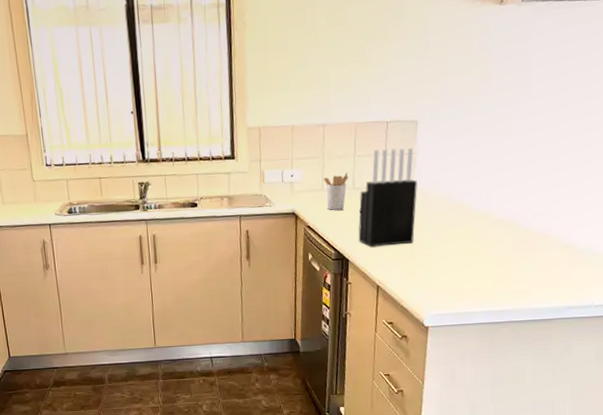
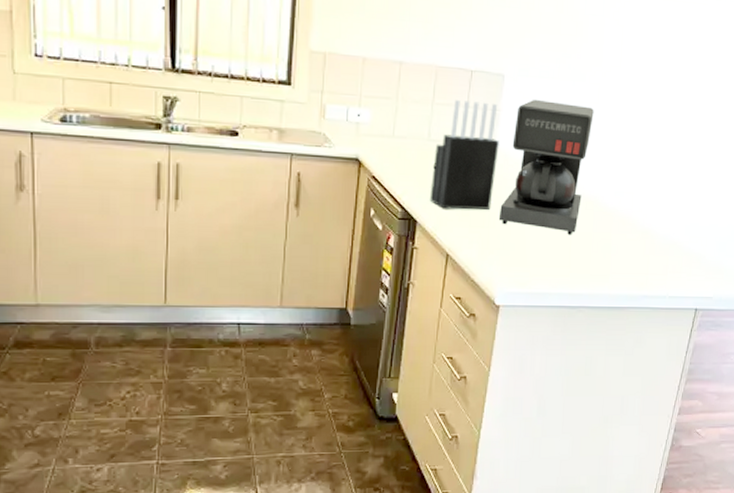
utensil holder: present [323,172,348,210] -> none [395,120,424,162]
coffee maker: none [422,137,506,258] -> present [499,99,594,235]

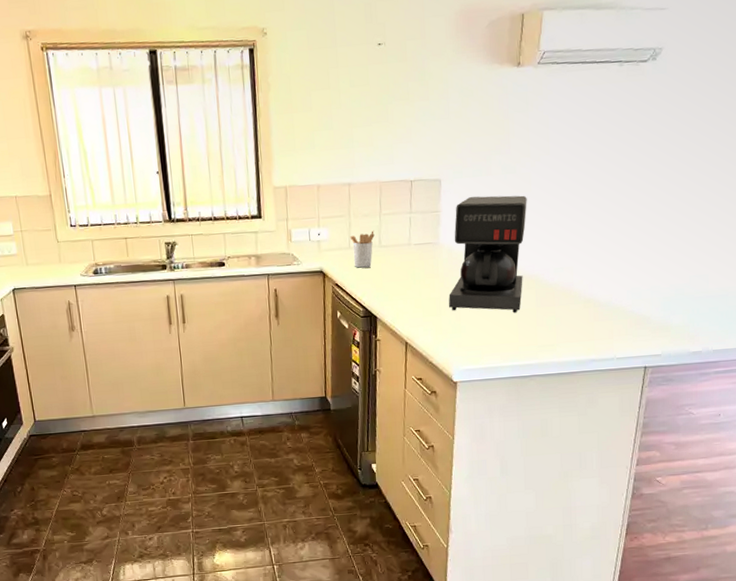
utensil holder: none [395,120,424,162] -> present [349,230,375,268]
knife block: present [429,100,500,210] -> none [386,205,443,304]

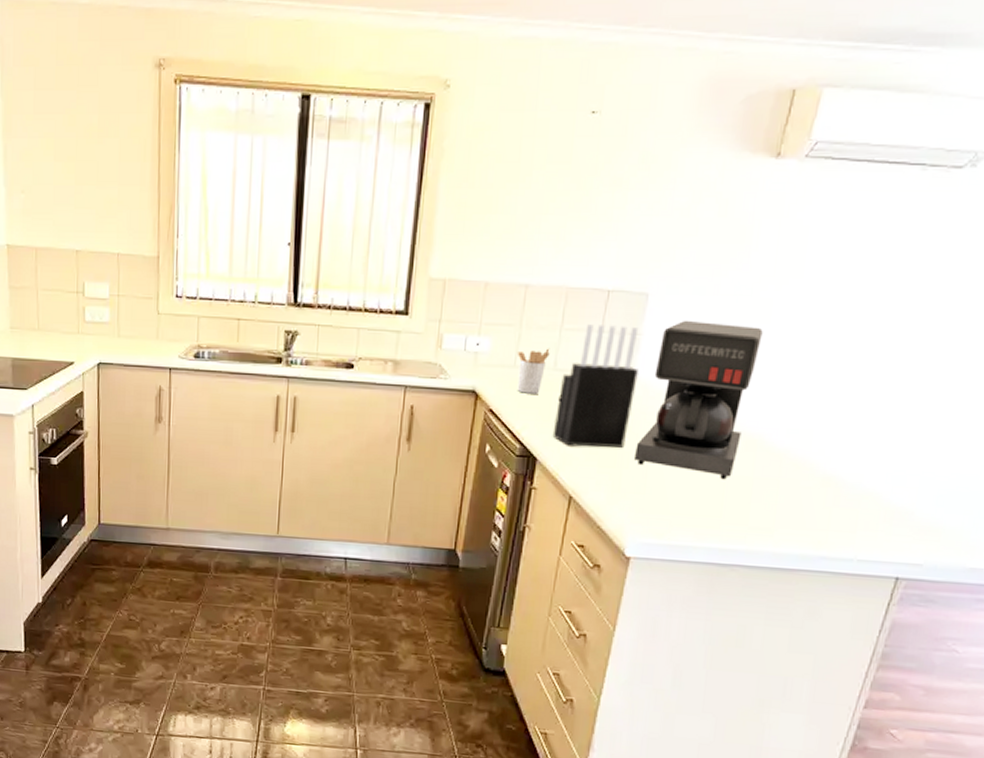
knife block: none [386,205,443,304] -> present [552,324,640,448]

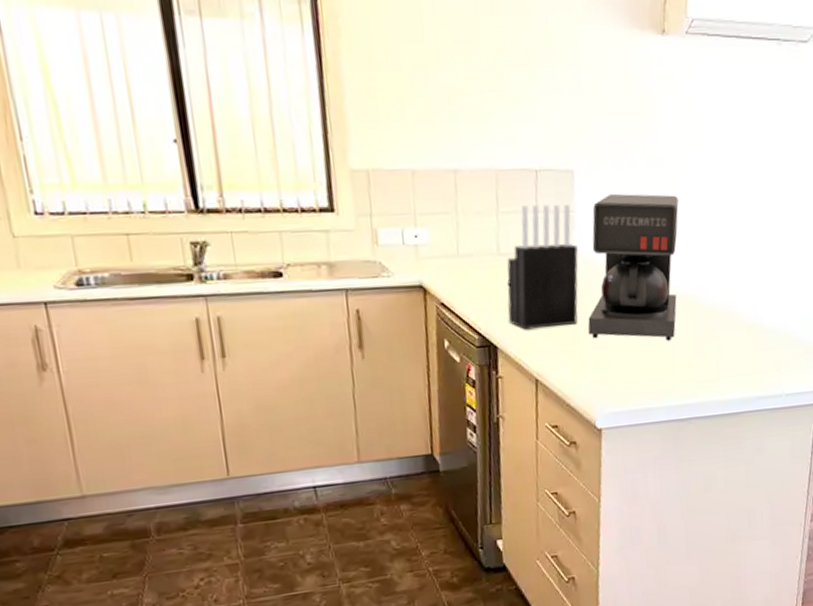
utensil holder: present [517,348,550,394] -> none [458,233,491,282]

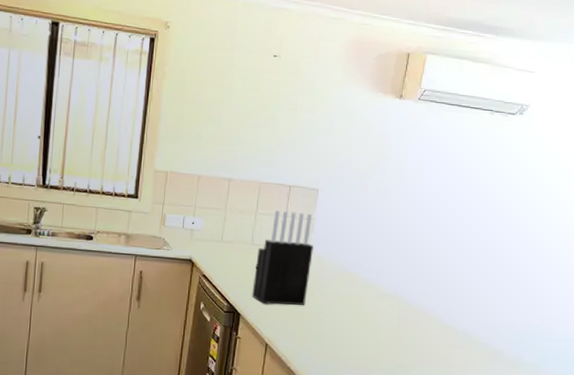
coffee maker: present [588,193,679,341] -> none [313,209,398,330]

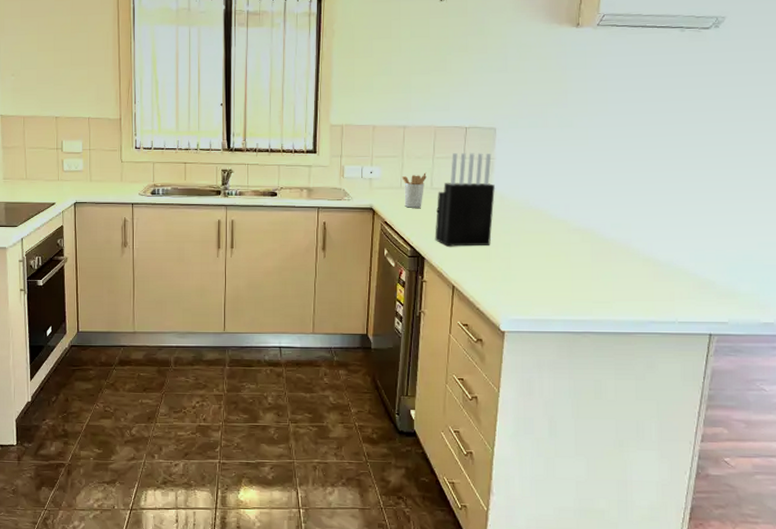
utensil holder: none [223,228,248,263] -> present [401,172,427,208]

